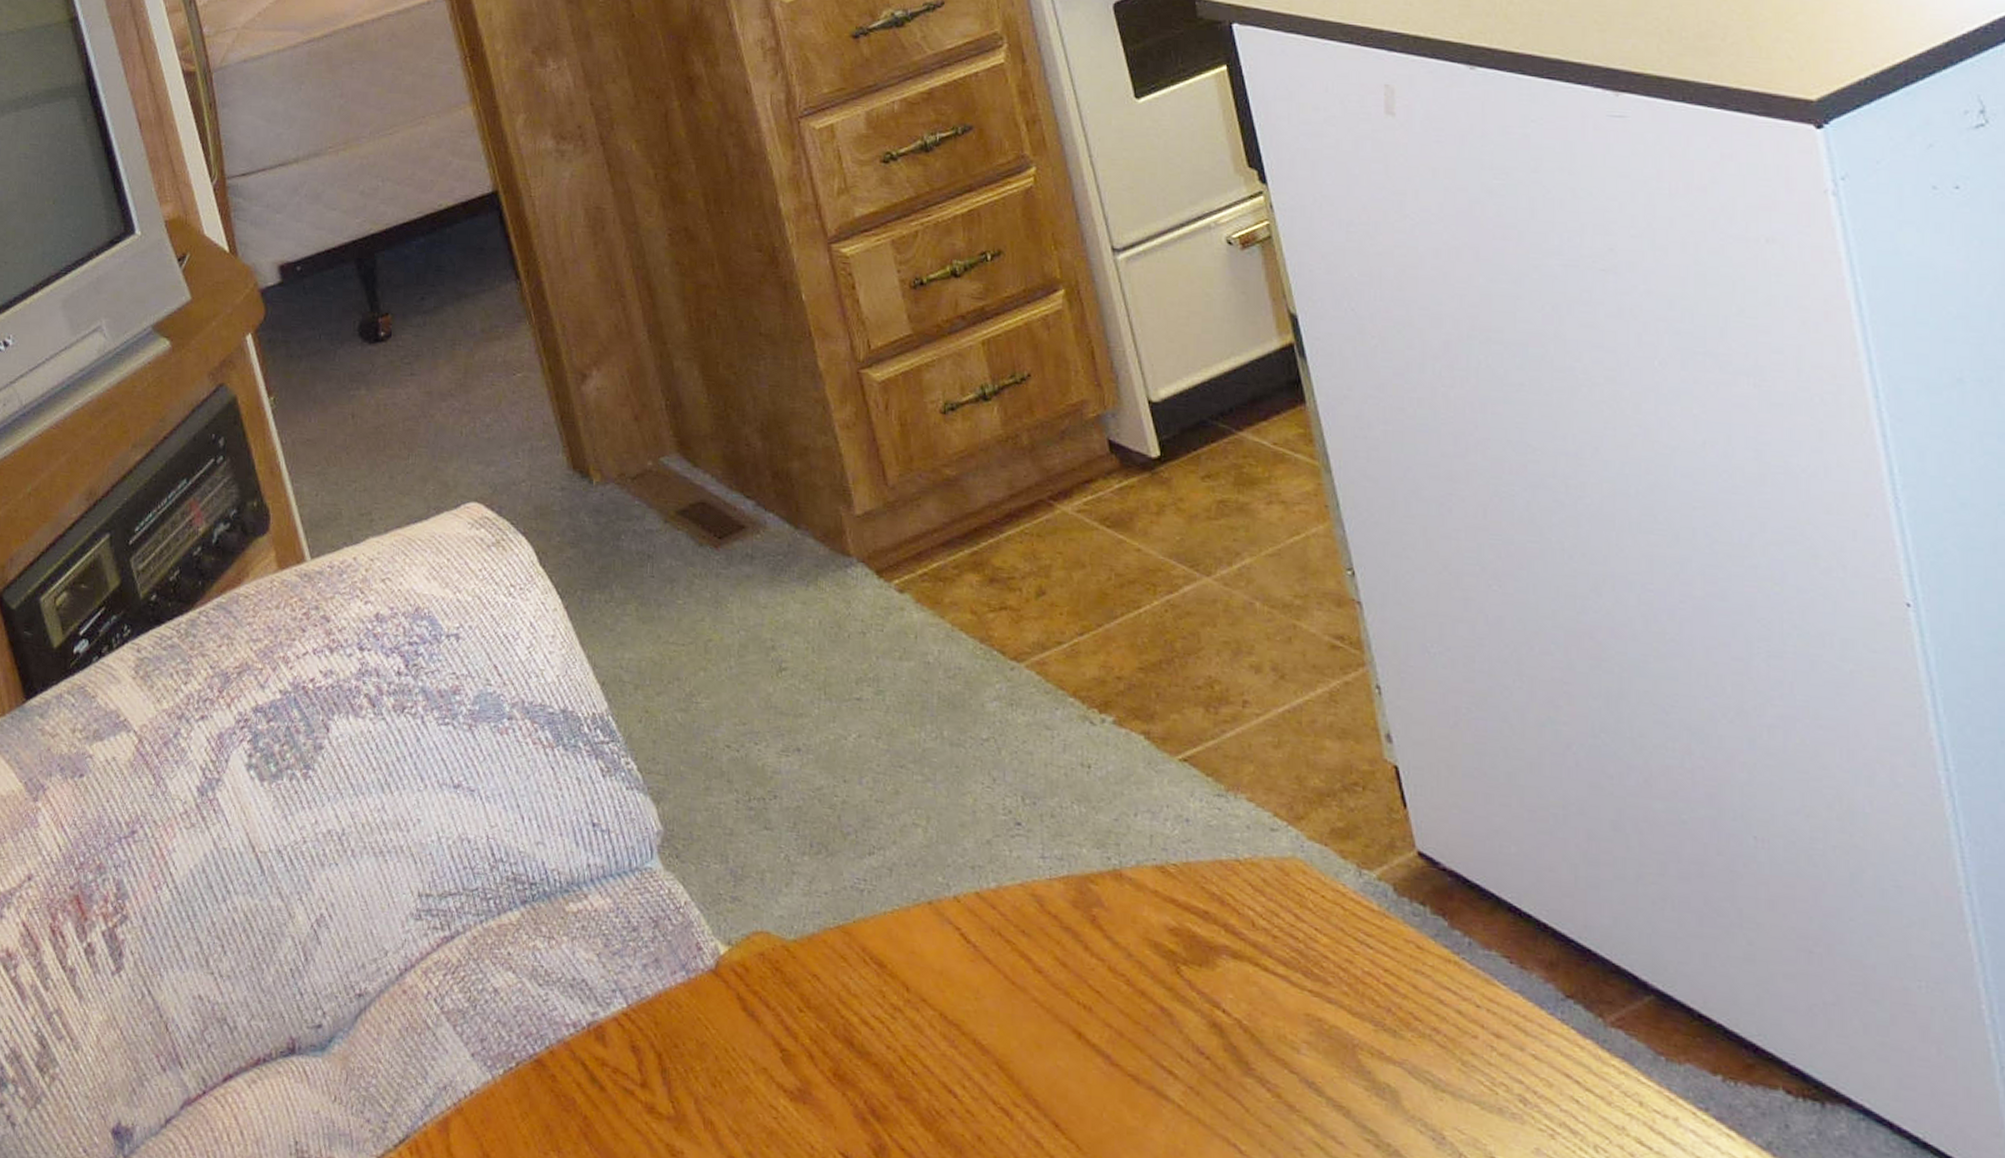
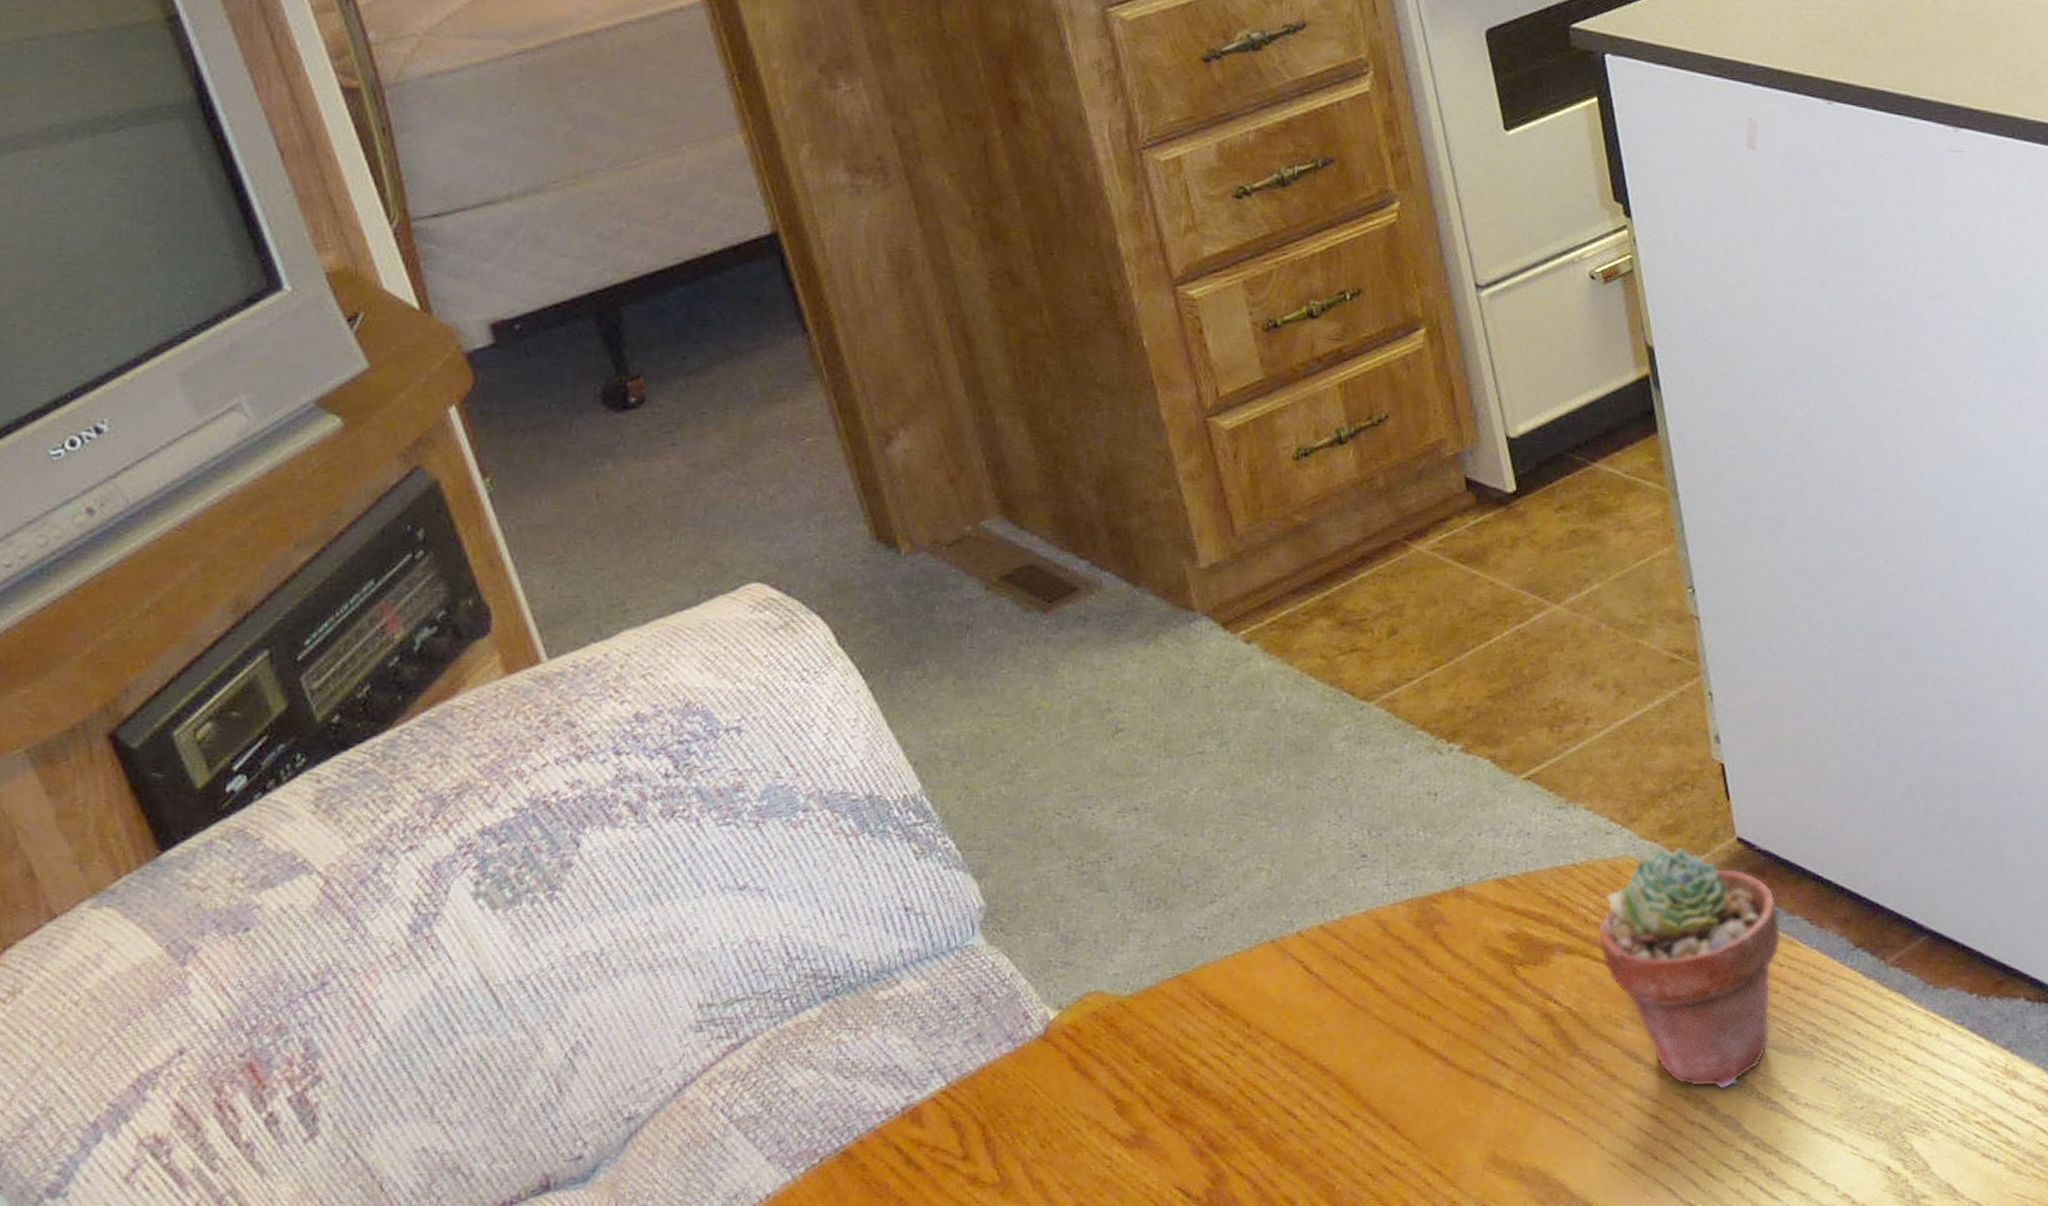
potted succulent: none [1267,852,1475,1143] -> present [1598,848,1781,1089]

